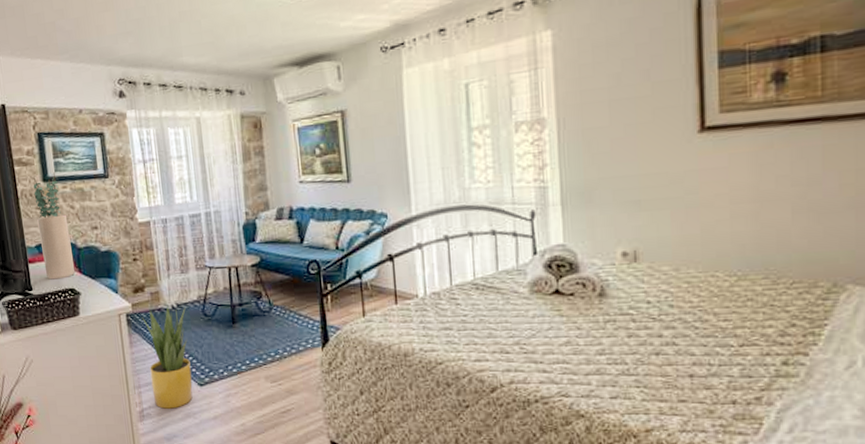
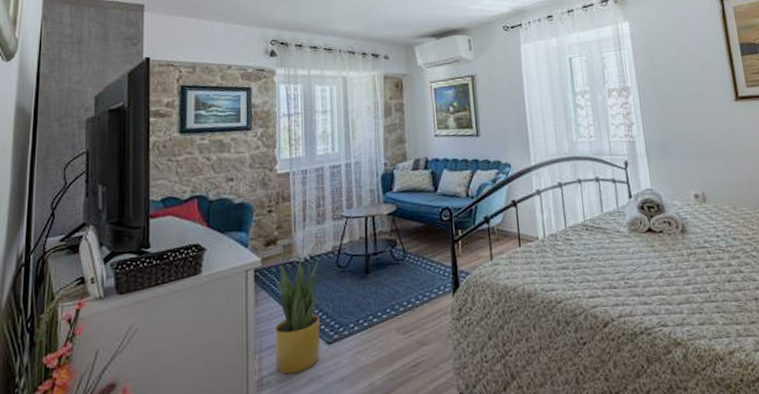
vase: present [33,172,76,280] -> none [167,124,203,236]

